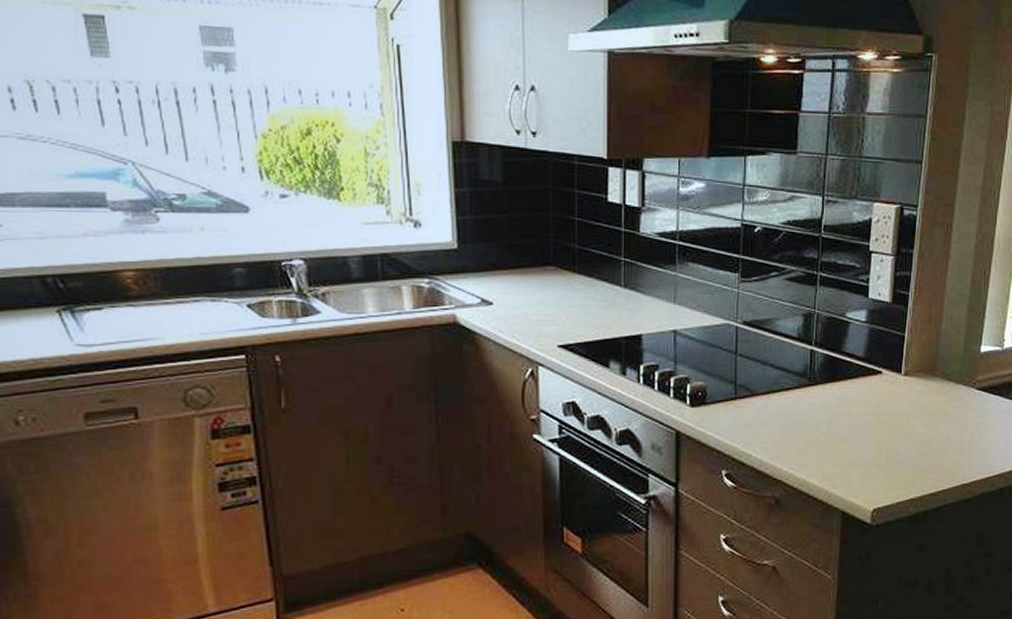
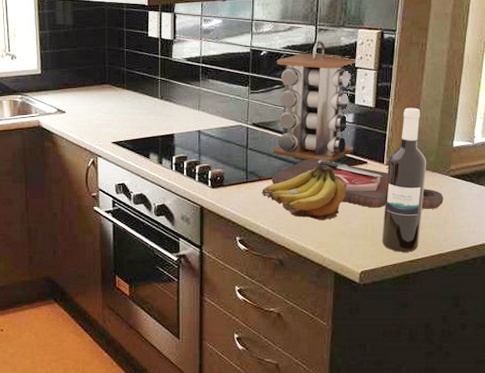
fruit: none [754,374,857,447] -> present [262,164,347,221]
cutting board: none [766,367,969,430] -> present [272,159,443,209]
spice rack: none [768,216,872,372] -> present [273,41,357,162]
wine bottle: none [897,303,951,484] -> present [381,107,427,252]

